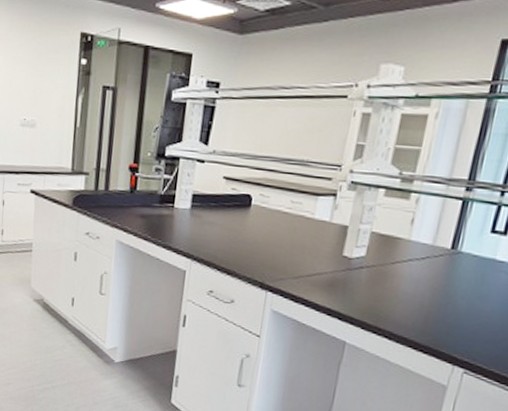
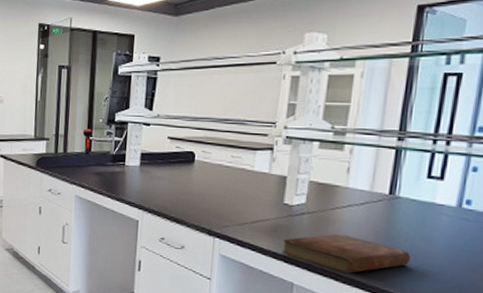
bible: none [336,289,466,333] -> present [281,233,410,274]

